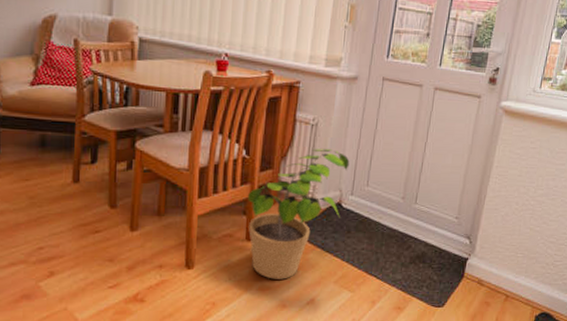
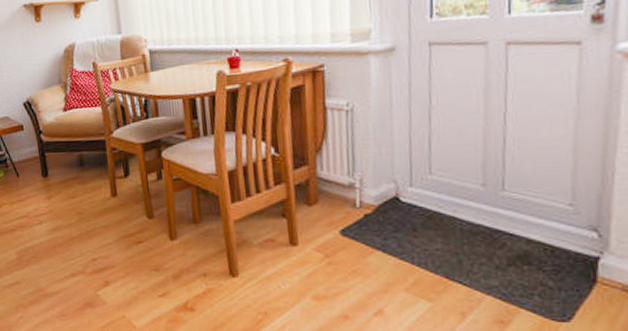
potted plant: present [248,149,350,279] -> none [284,136,402,287]

